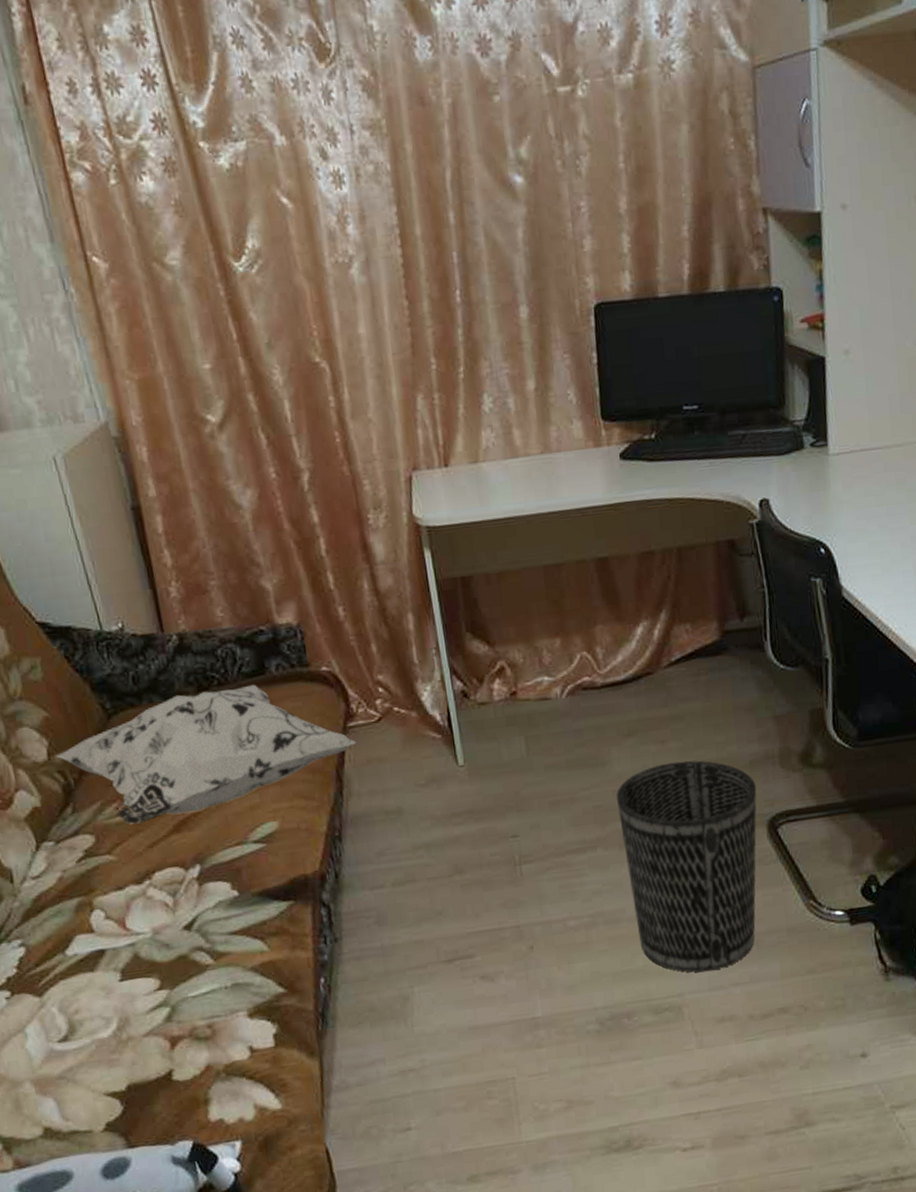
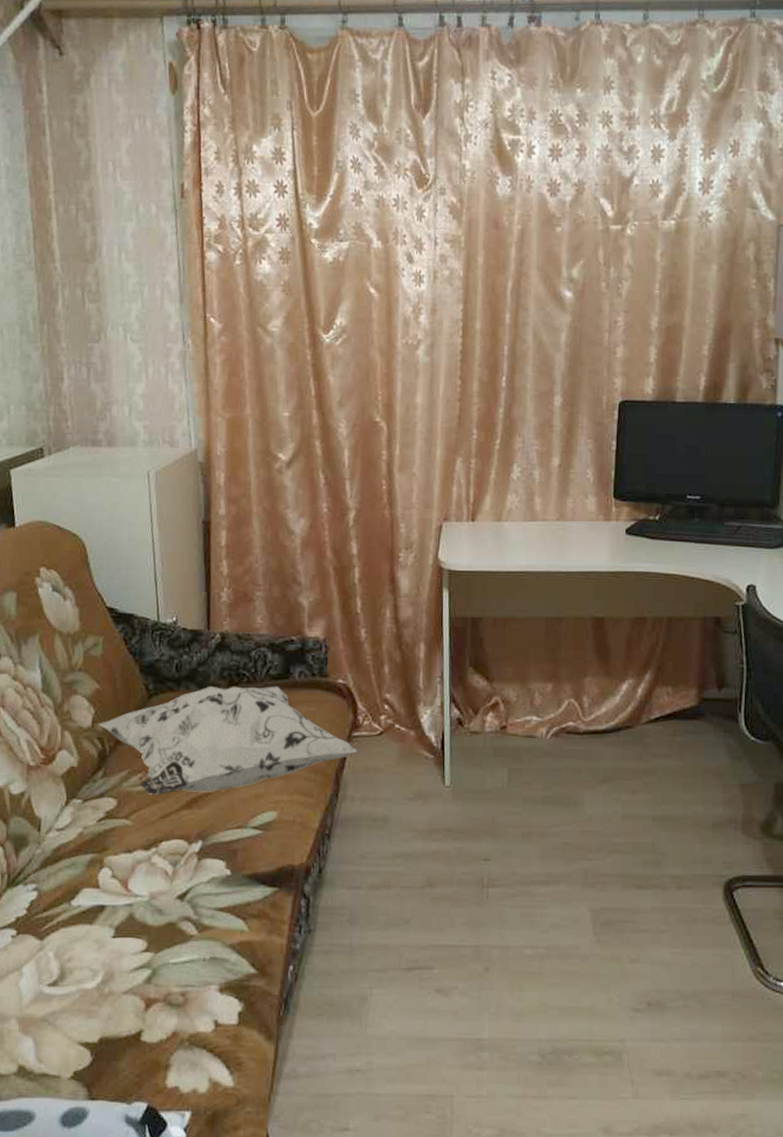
wastebasket: present [616,760,757,972] -> none [584,812,717,1021]

